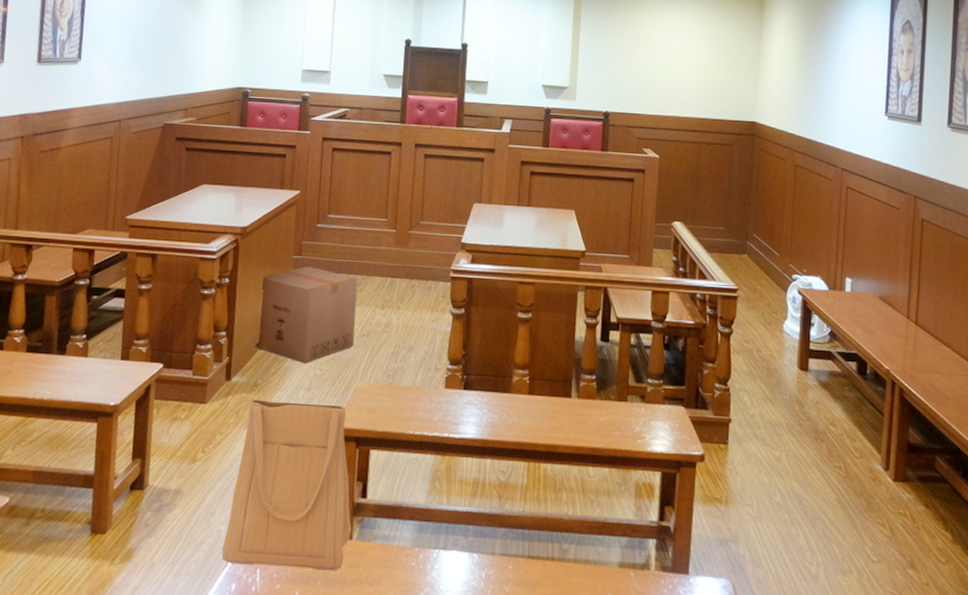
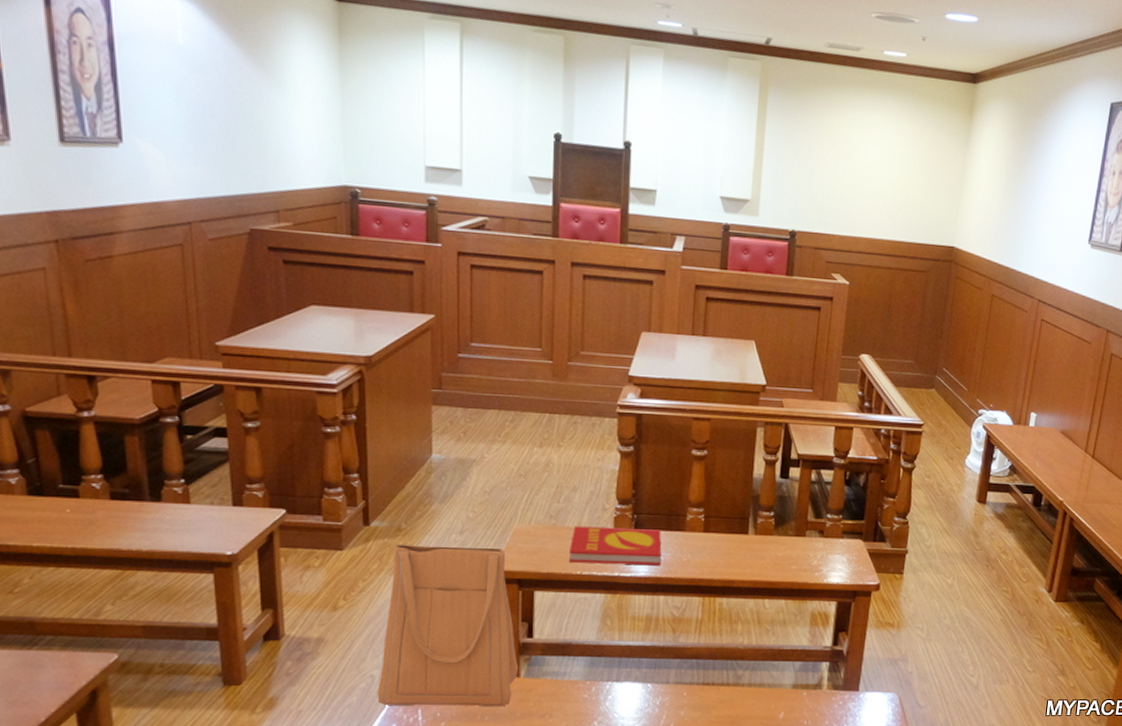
cardboard box: present [254,265,358,363] -> none [394,400,511,506]
book: none [402,385,489,428] -> present [568,526,662,566]

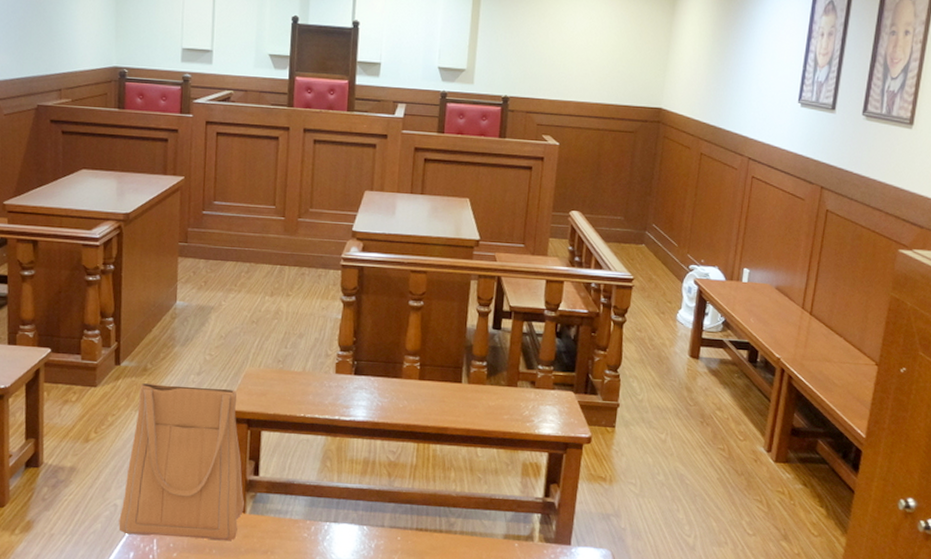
book: present [568,526,662,566] -> none [293,370,380,411]

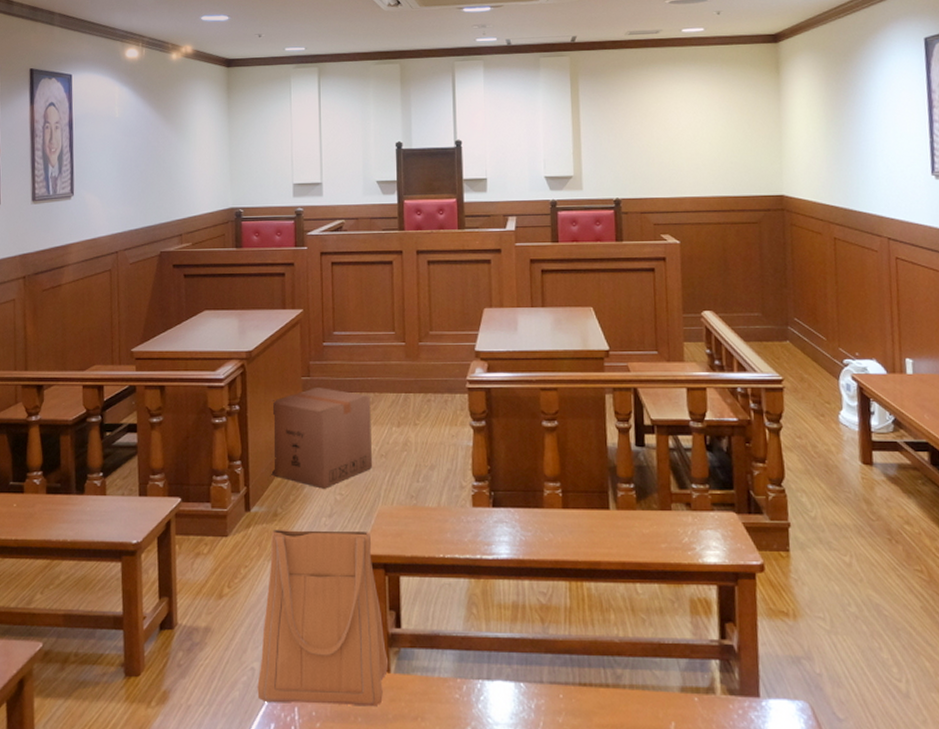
cardboard box: none [143,253,246,349] -> present [271,386,372,489]

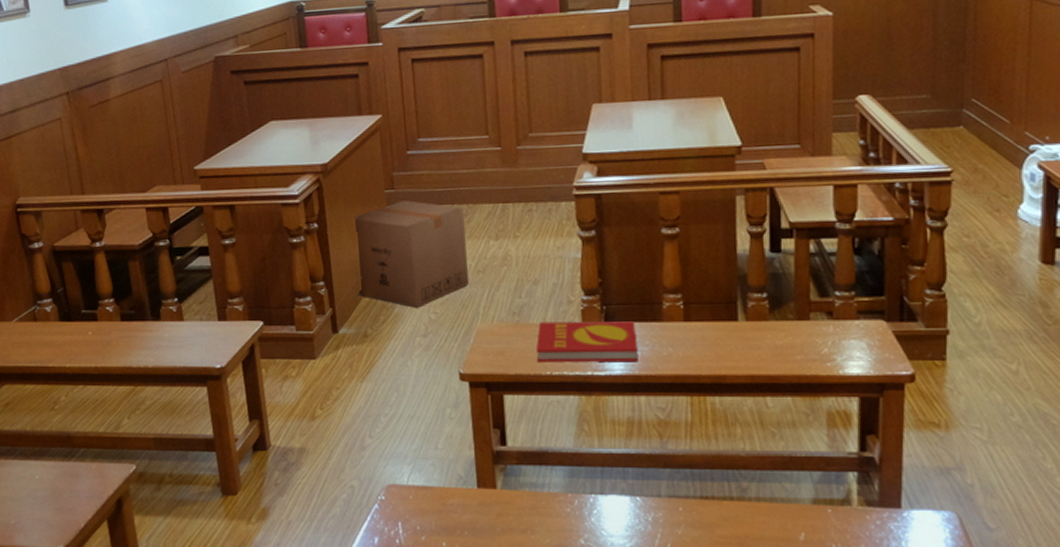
shopping bag: present [257,529,389,707] -> none [358,350,495,521]
book: none [430,506,523,547] -> present [536,320,639,363]

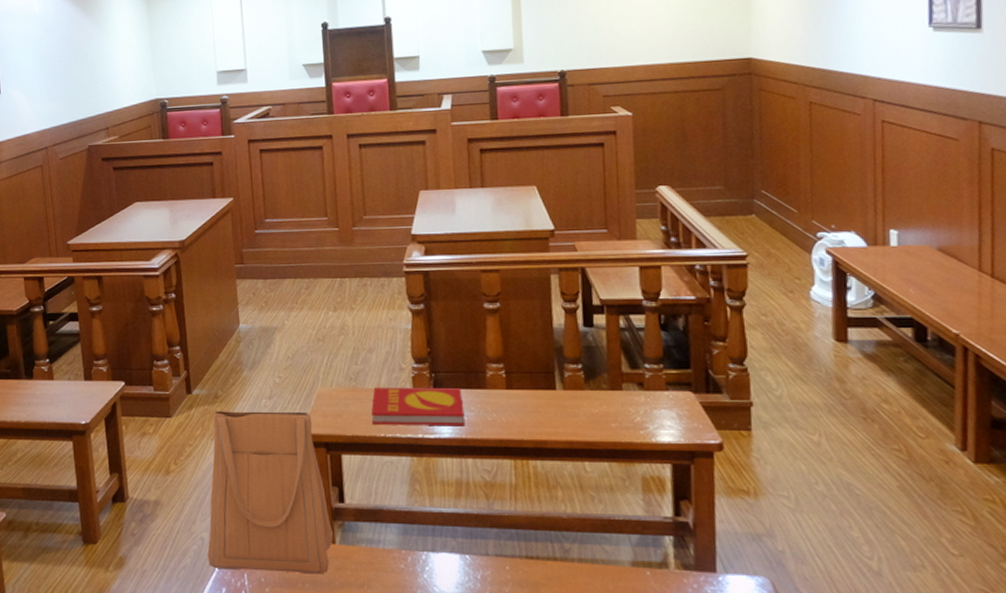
cardboard box: present [354,199,468,308] -> none [207,273,309,372]
shopping bag: none [358,350,495,521] -> present [207,410,334,575]

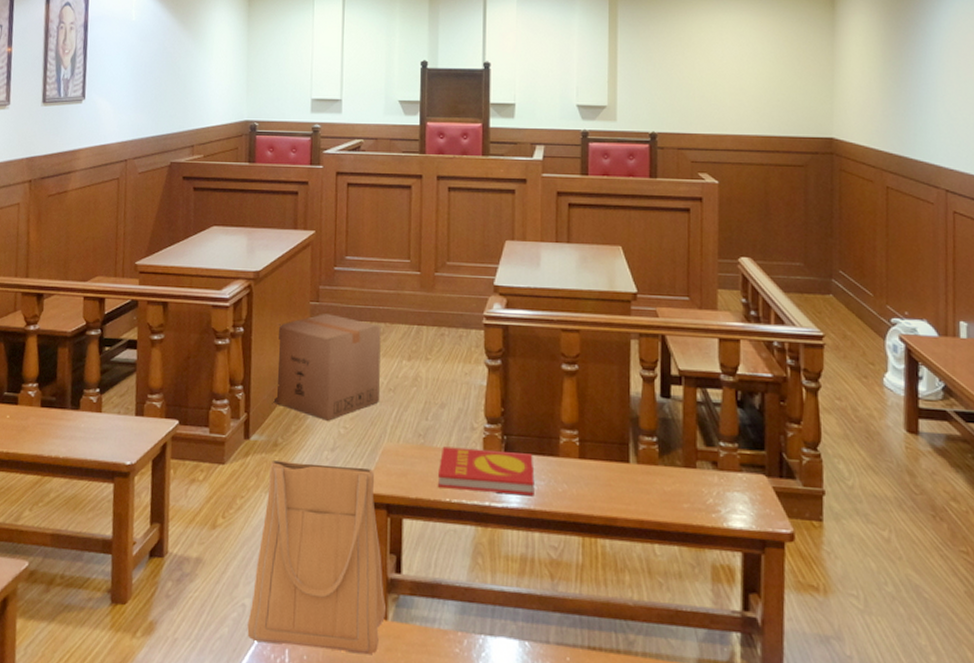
cardboard box: none [207,273,309,372] -> present [273,312,381,421]

